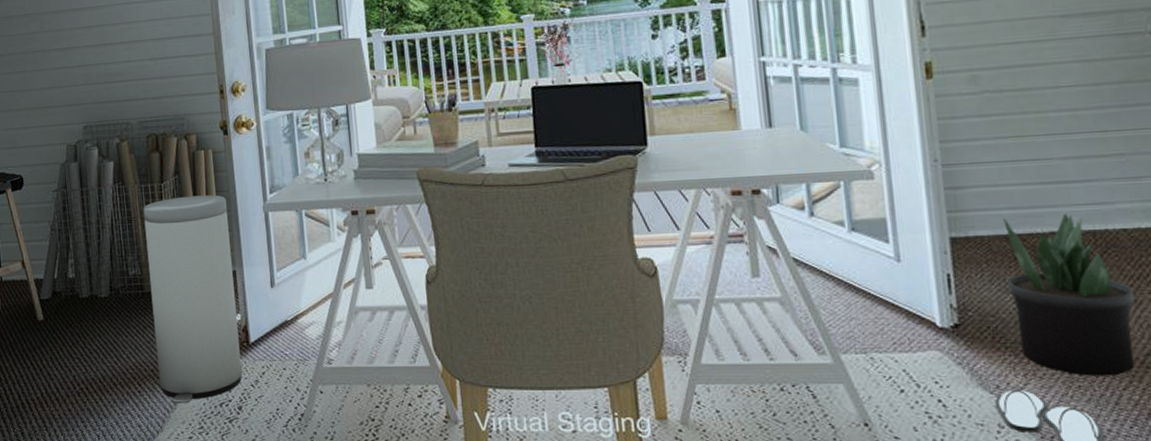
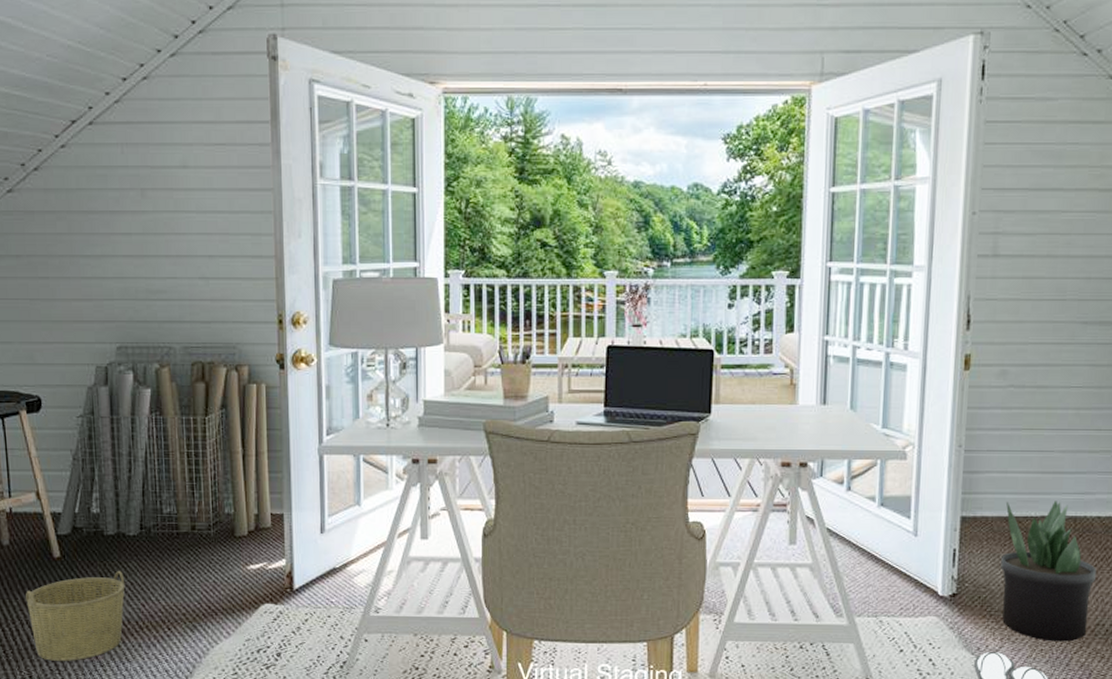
basket: none [15,330,100,419] -> present [25,570,126,662]
pedal bin: present [143,195,242,404] -> none [183,432,283,649]

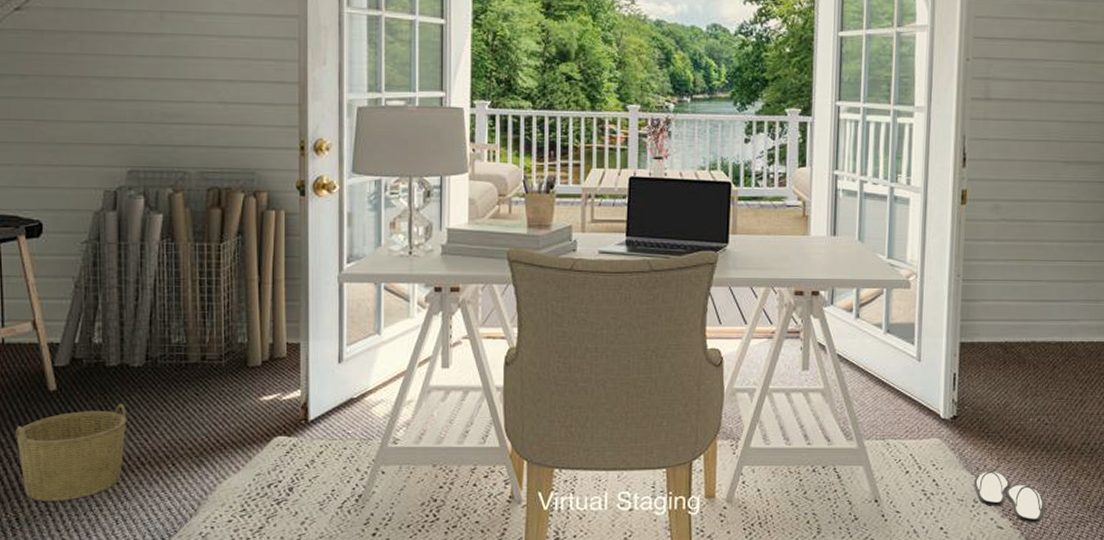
planter: present [1001,501,1096,642] -> none [996,327,1081,460]

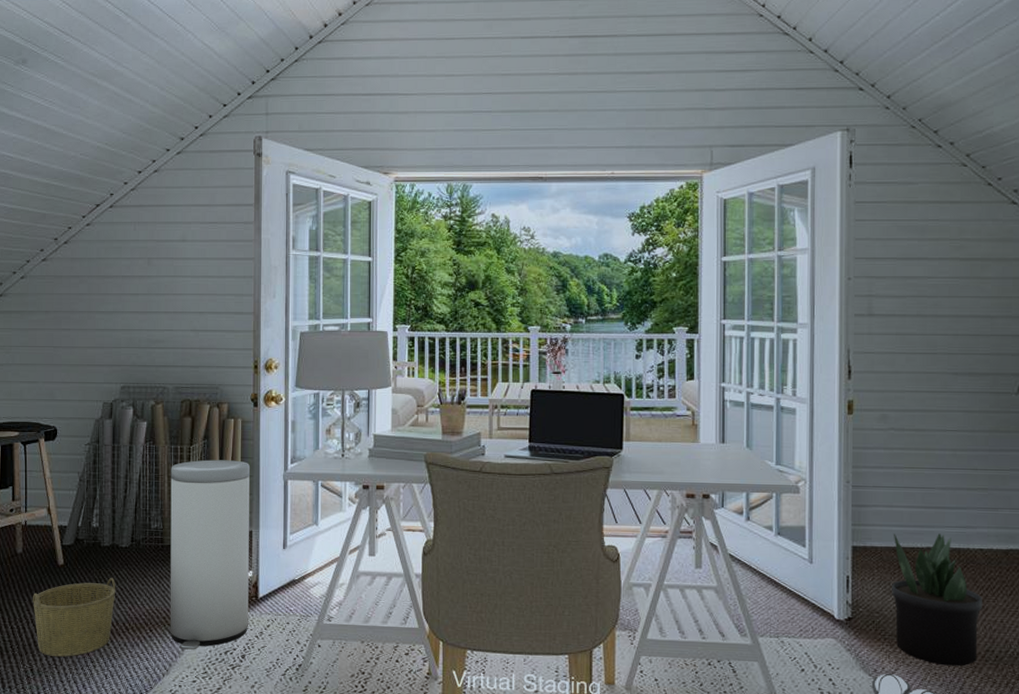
pedal bin: none [195,259,296,485] -> present [170,459,250,650]
planter: none [996,327,1081,460] -> present [892,533,982,667]

